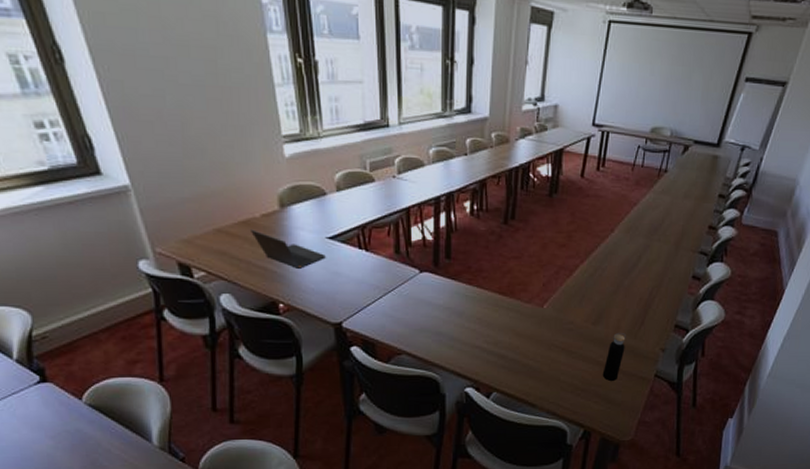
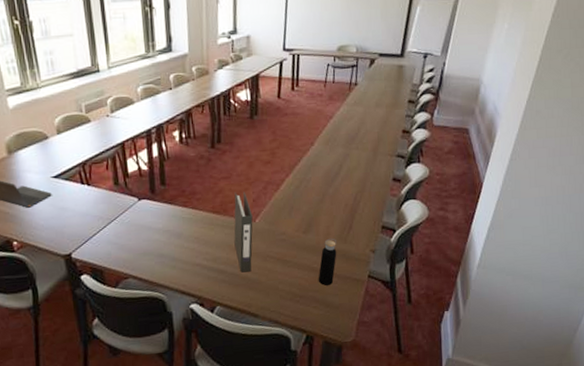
binder: none [518,274,541,359] -> present [234,191,253,273]

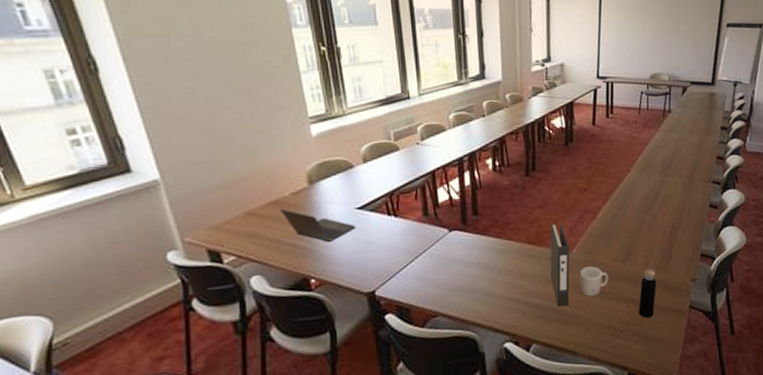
mug: none [262,235,290,265] -> present [579,266,609,297]

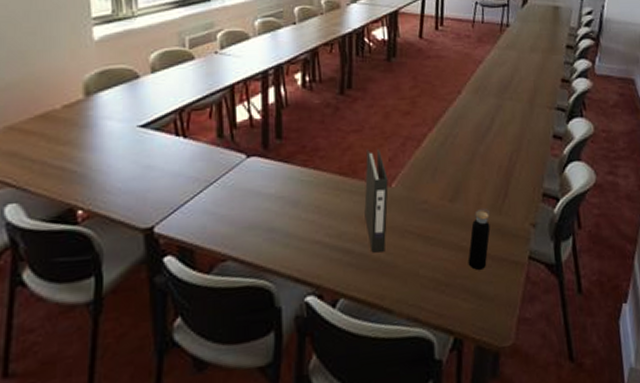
laptop: present [280,208,355,242] -> none [49,123,136,165]
mug: present [579,266,609,297] -> none [399,204,433,242]

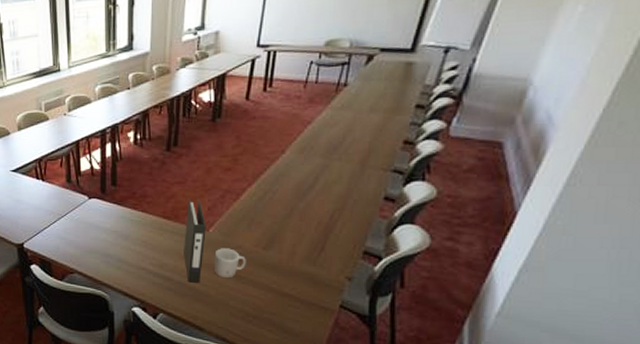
mug: none [399,204,433,242] -> present [214,248,246,279]
water bottle: present [468,208,491,270] -> none [276,258,303,309]

